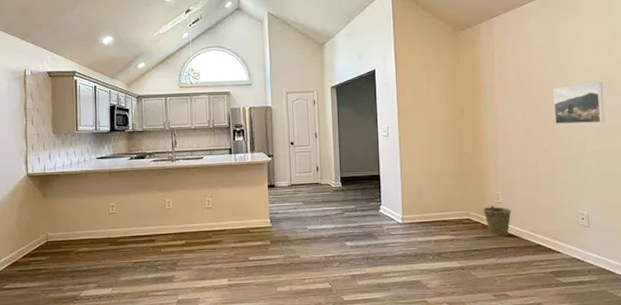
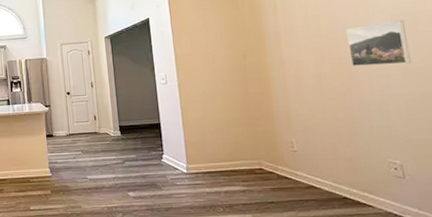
bucket: present [481,205,512,236] -> none [274,154,310,187]

